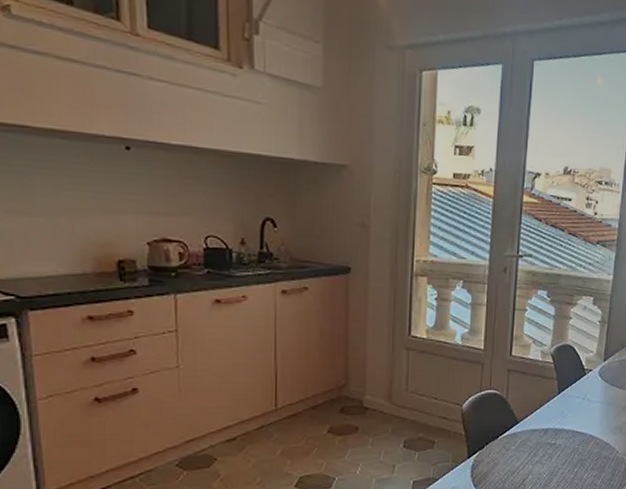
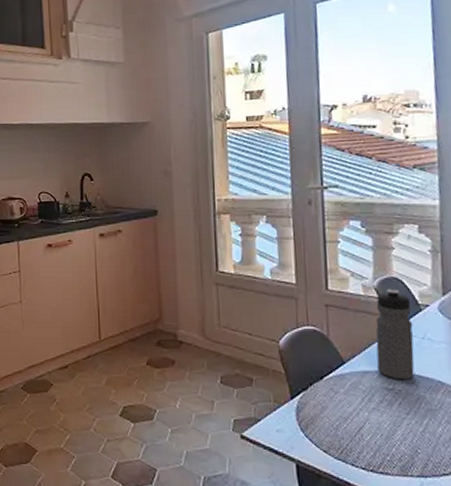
water bottle: none [544,355,578,436] -> present [375,288,415,380]

